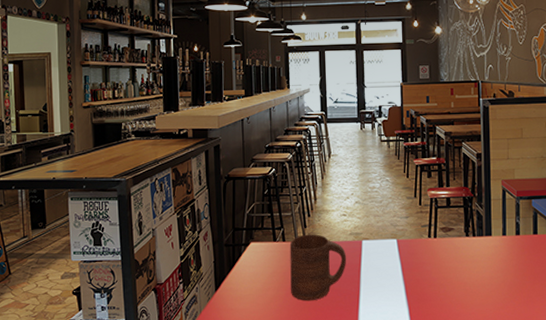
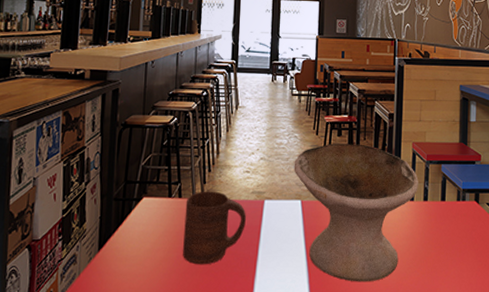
bowl: none [387,184,510,313] -> present [294,143,419,282]

